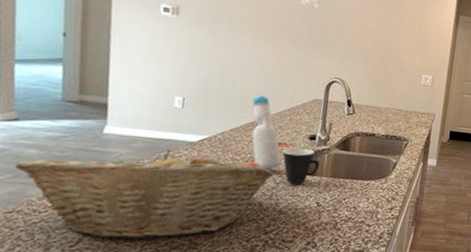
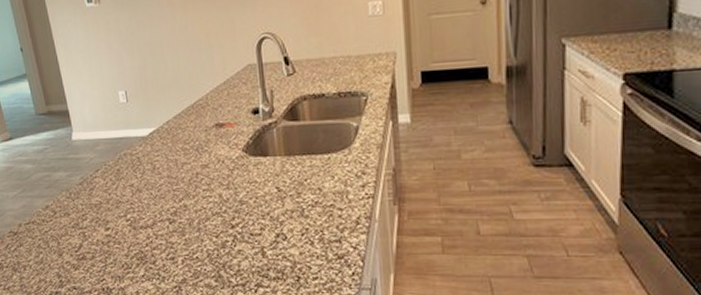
fruit basket: present [16,149,274,240] -> none [21,147,226,243]
bottle: present [251,95,282,170] -> none [187,72,231,156]
mug: present [282,147,320,184] -> none [229,125,270,169]

